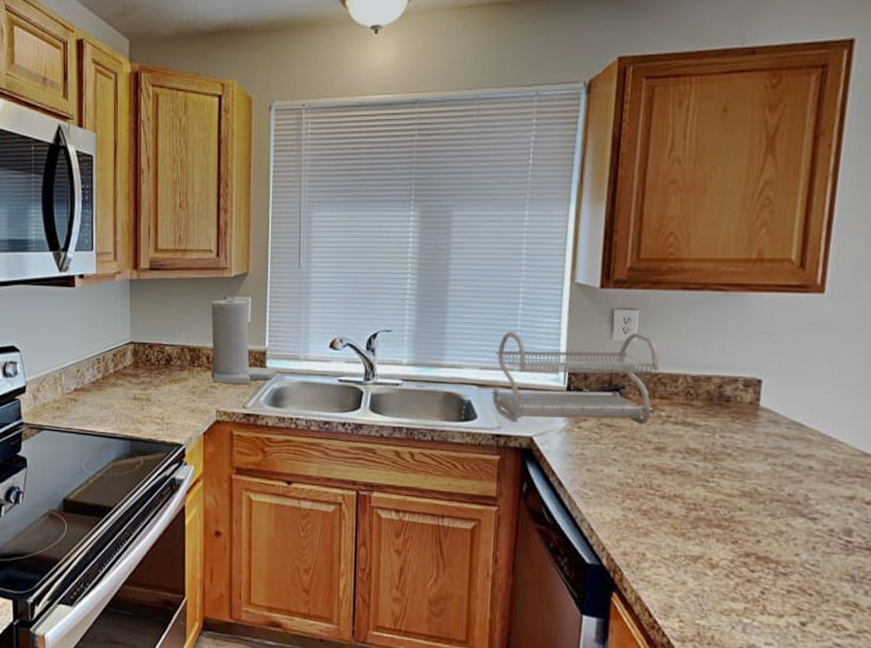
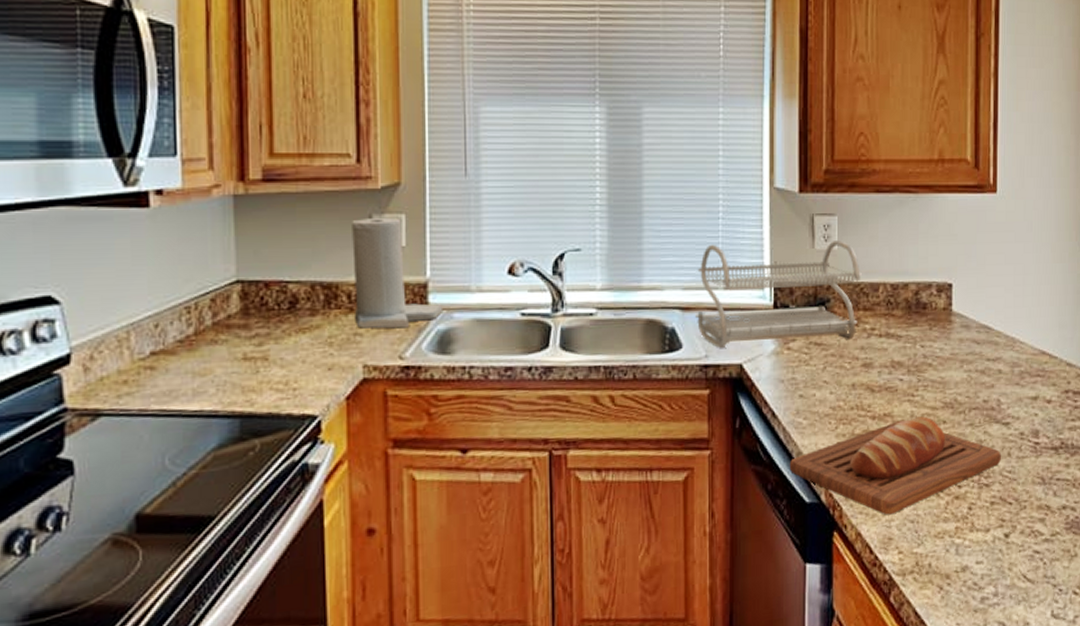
bread loaf: none [572,501,805,586] -> present [789,416,1002,515]

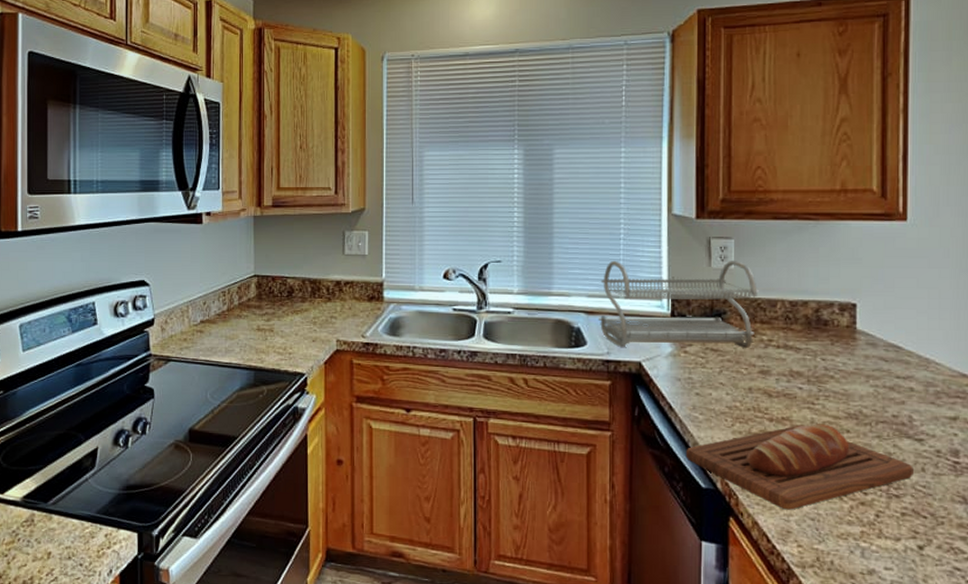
paper towel: present [352,218,444,329] -> none [331,234,395,315]

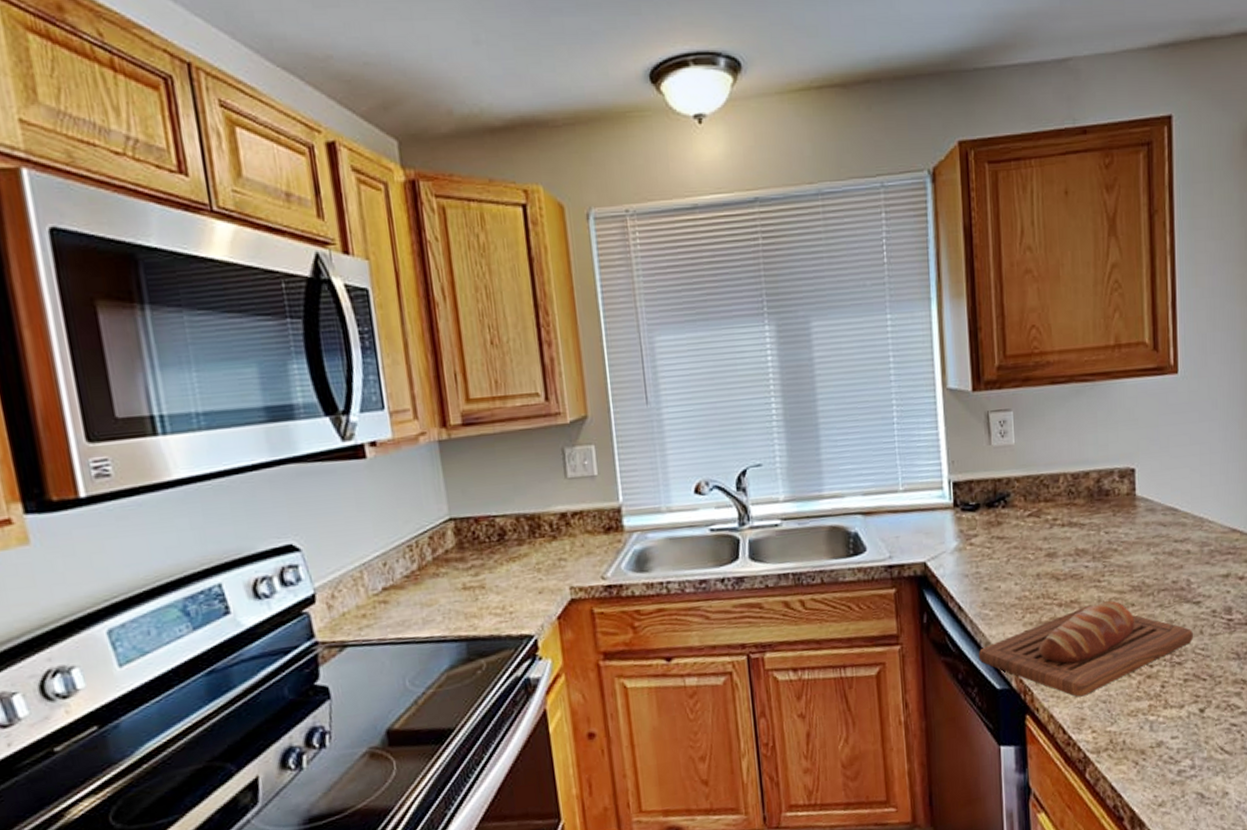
dish rack: present [597,260,759,349] -> none [875,434,1041,550]

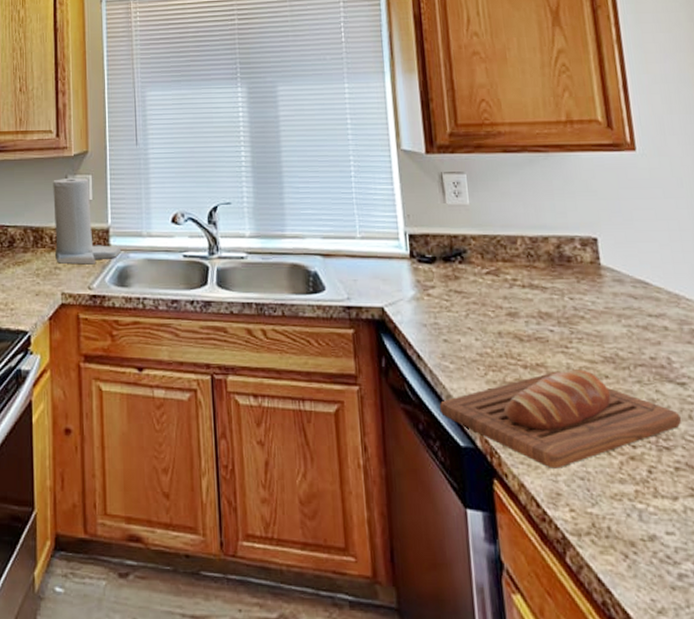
paper towel: none [546,449,638,554] -> present [53,178,122,265]

